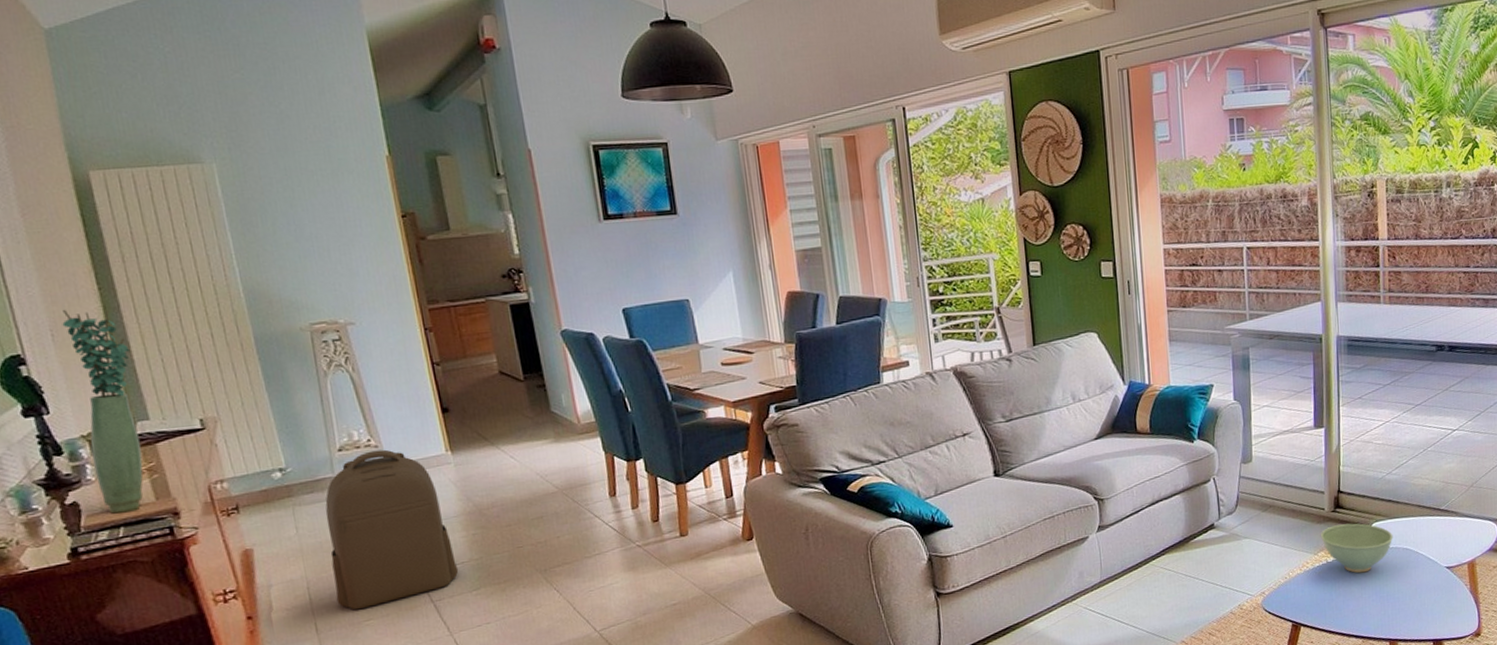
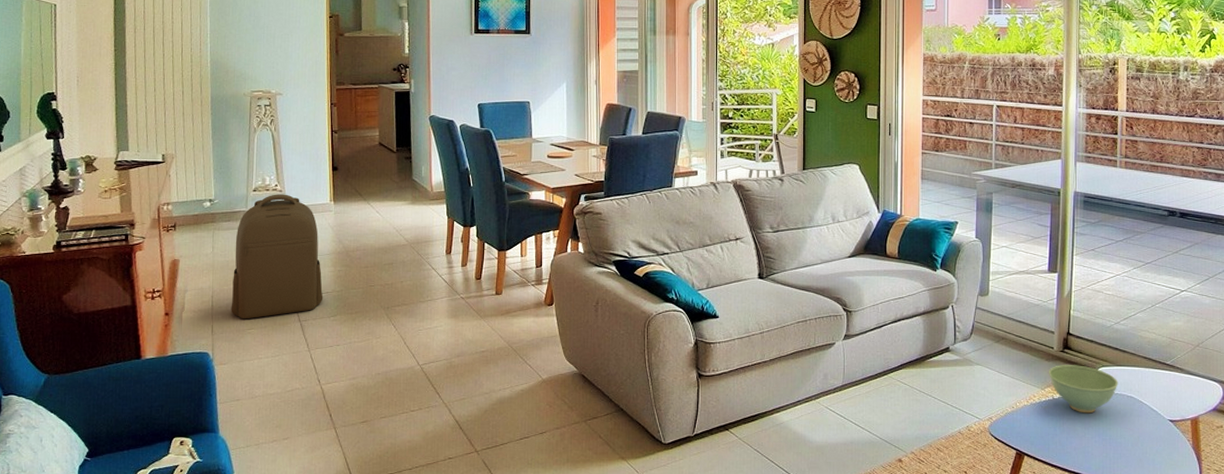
vase: present [62,310,144,515] -> none [84,63,127,220]

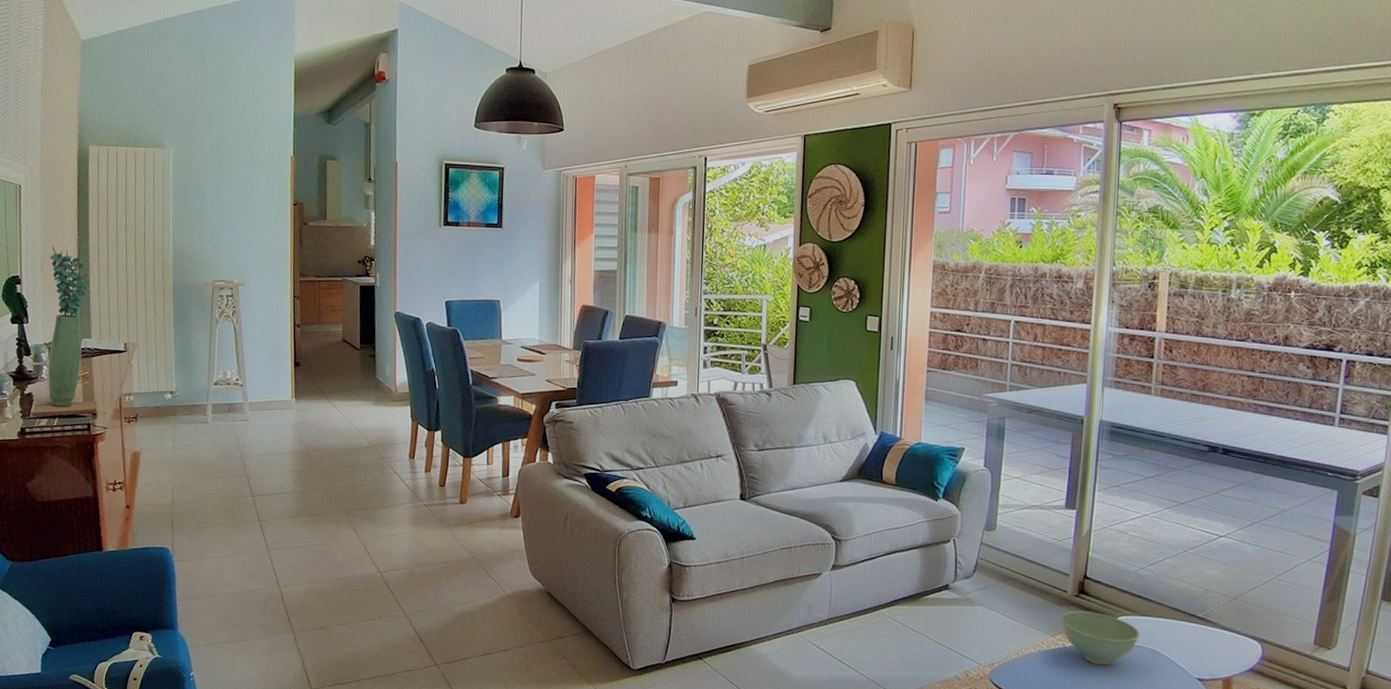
vase: none [84,63,127,220] -> present [48,247,90,408]
backpack: present [231,194,324,320] -> none [191,388,284,517]

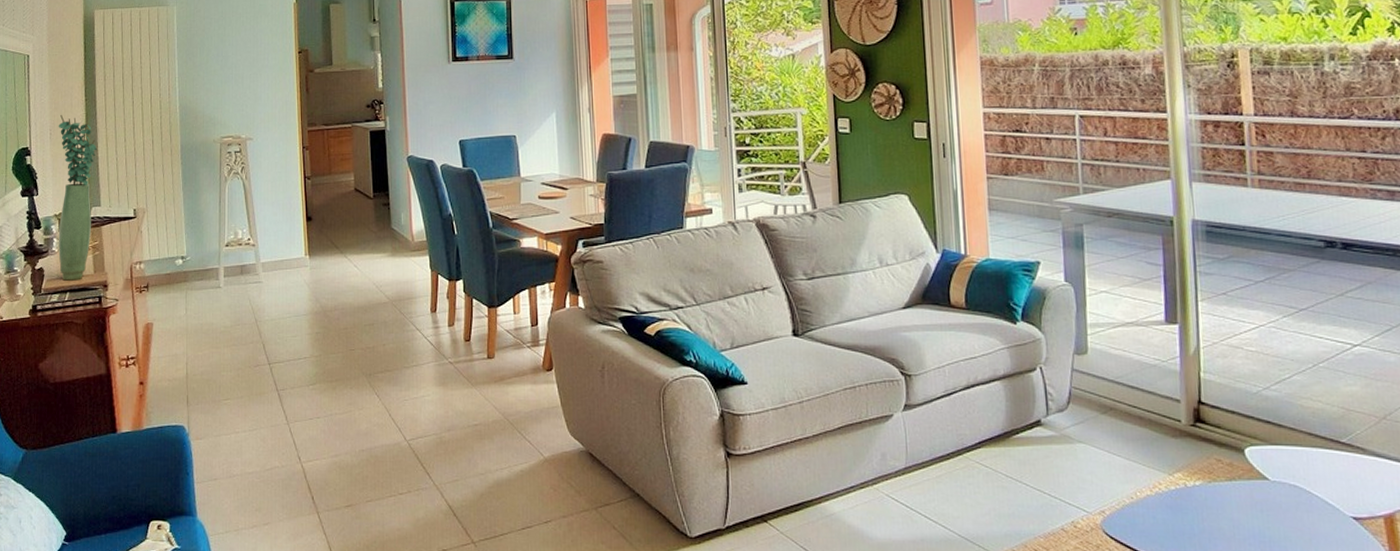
bowl: present [1059,610,1140,666] -> none [1176,443,1276,507]

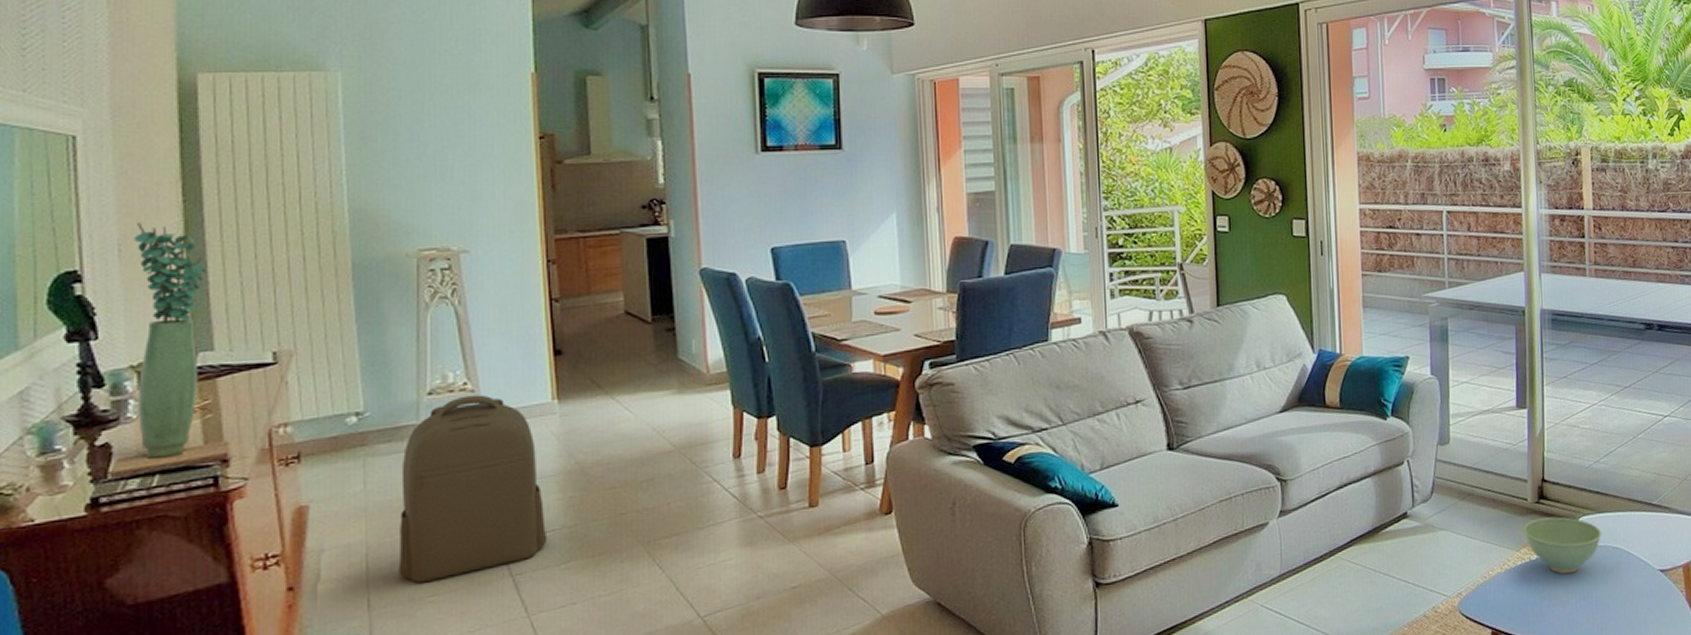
backpack: none [206,248,301,389] -> present [398,394,548,583]
bowl: none [1176,443,1276,507] -> present [1522,516,1602,575]

